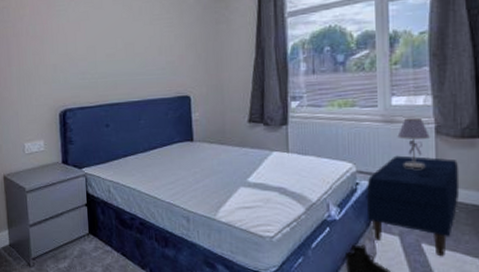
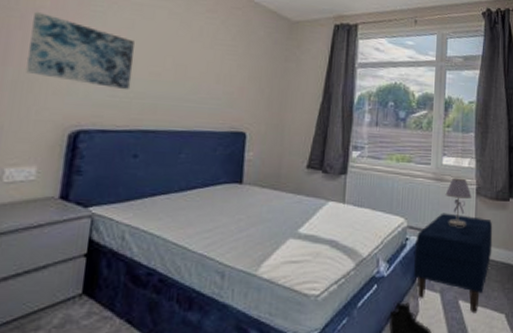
wall art: none [21,19,95,73] -> present [26,11,134,90]

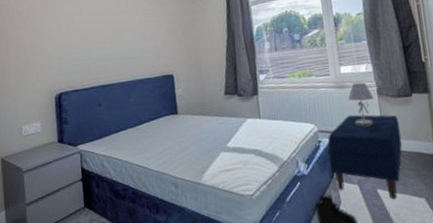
wall art: present [26,11,134,90] -> none [19,15,88,60]

